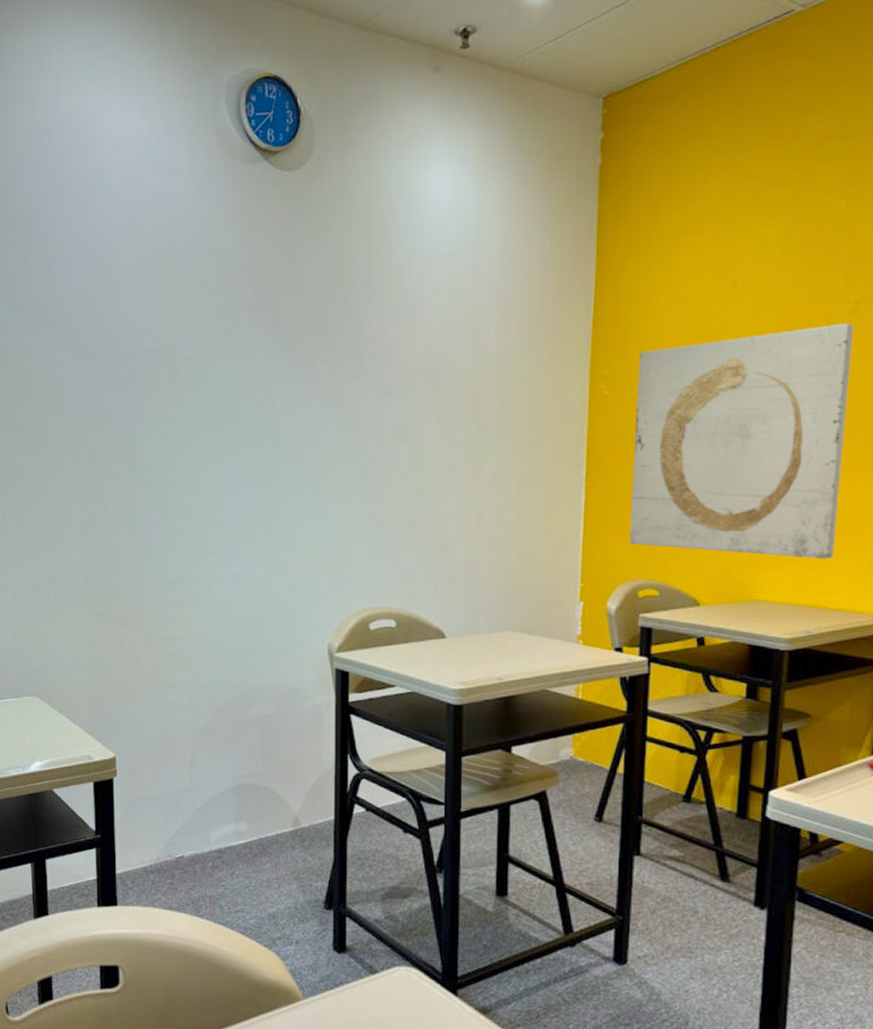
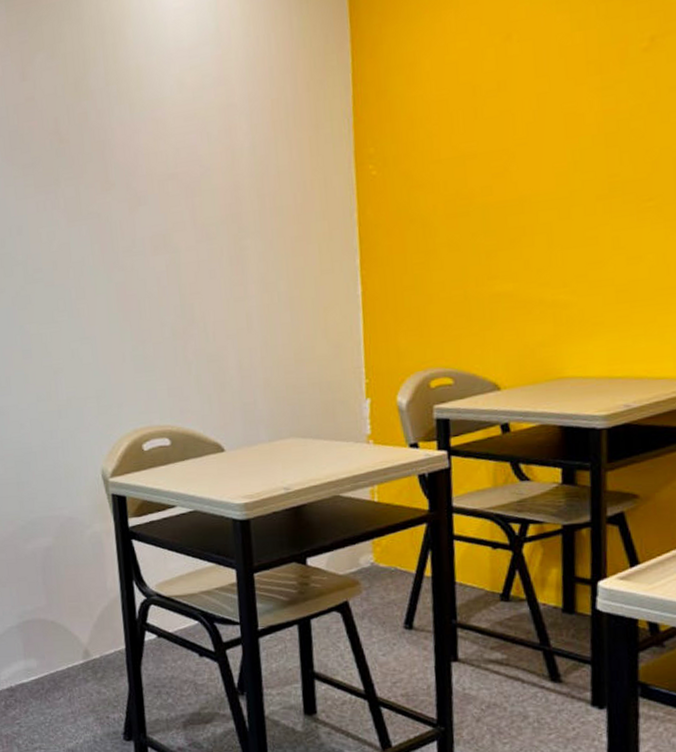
wall art: present [629,323,854,559] -> none [408,62,652,332]

